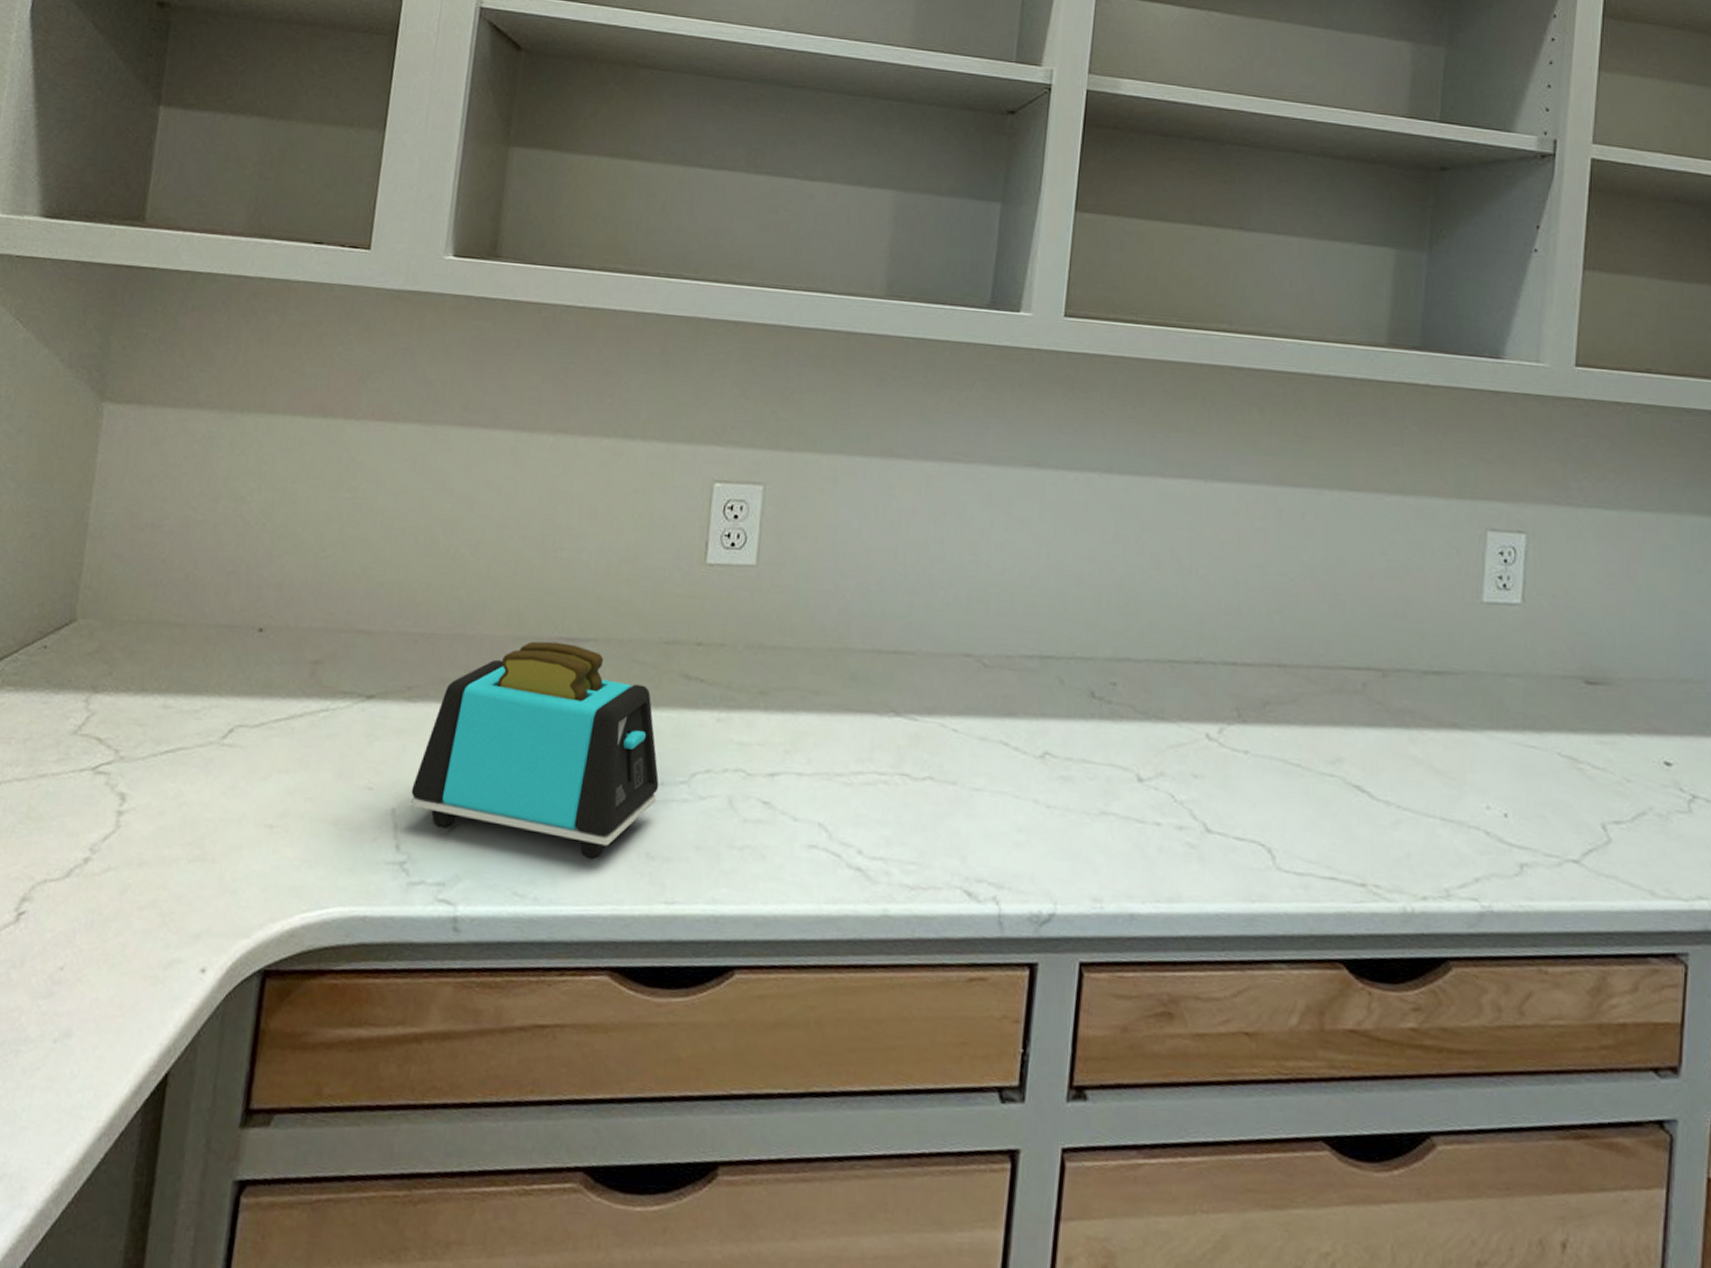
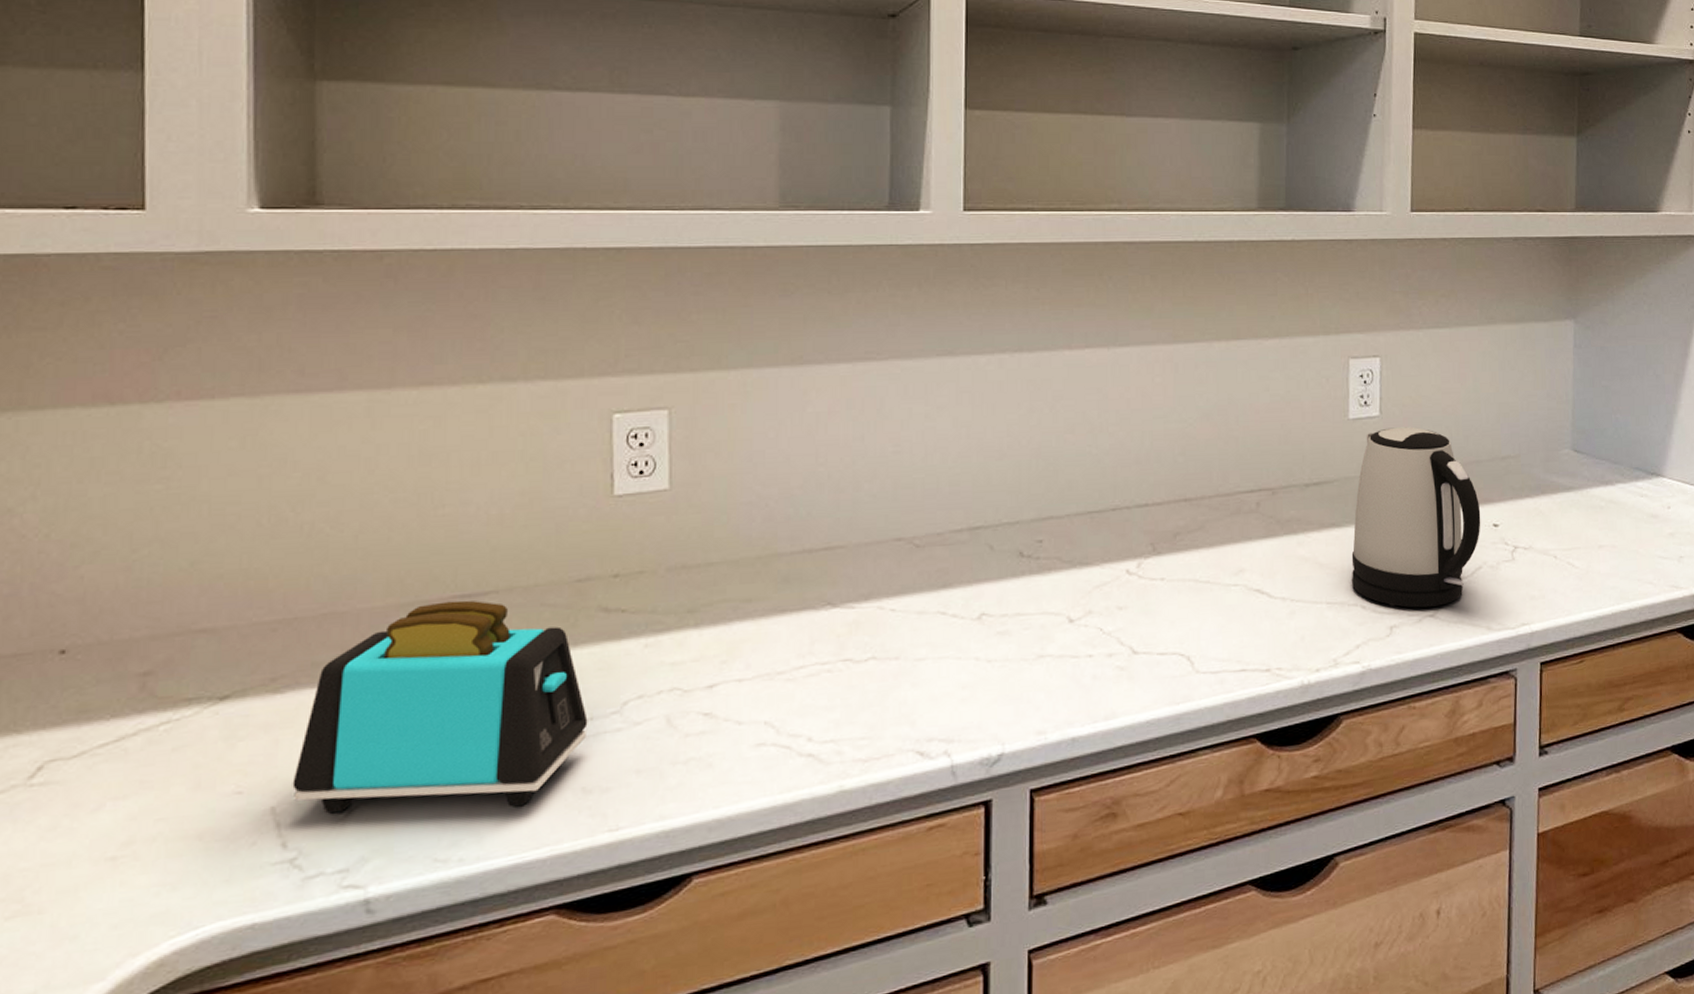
kettle: none [1473,620,1648,852] -> present [1351,427,1481,608]

